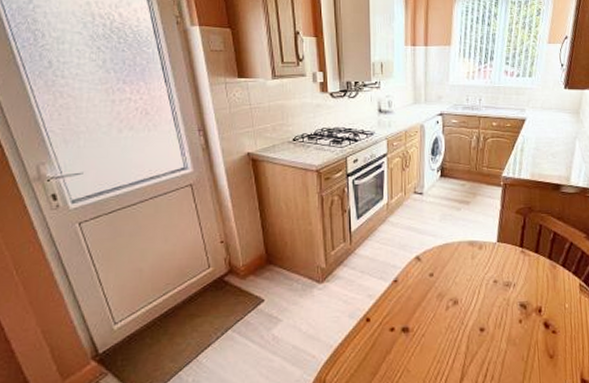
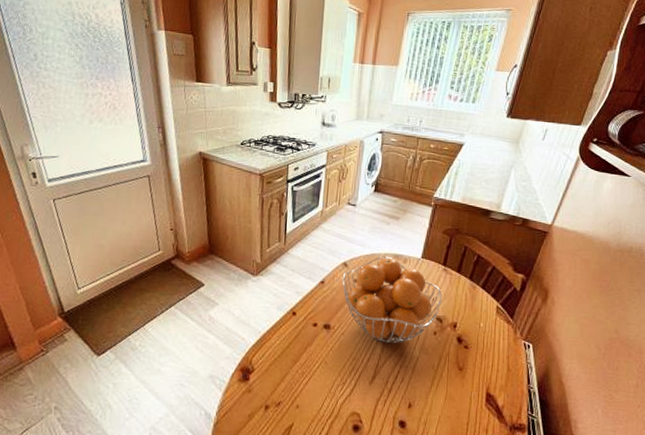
fruit basket: none [416,244,523,340] -> present [342,256,442,344]

